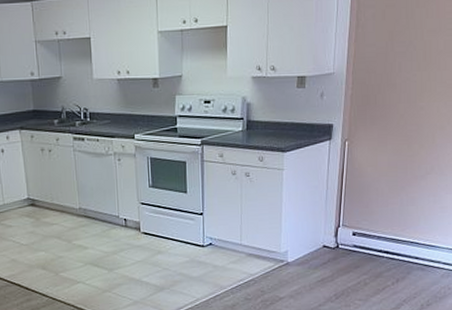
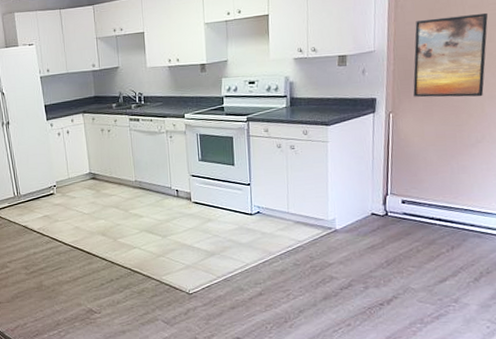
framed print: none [369,39,444,127] -> present [413,13,488,98]

